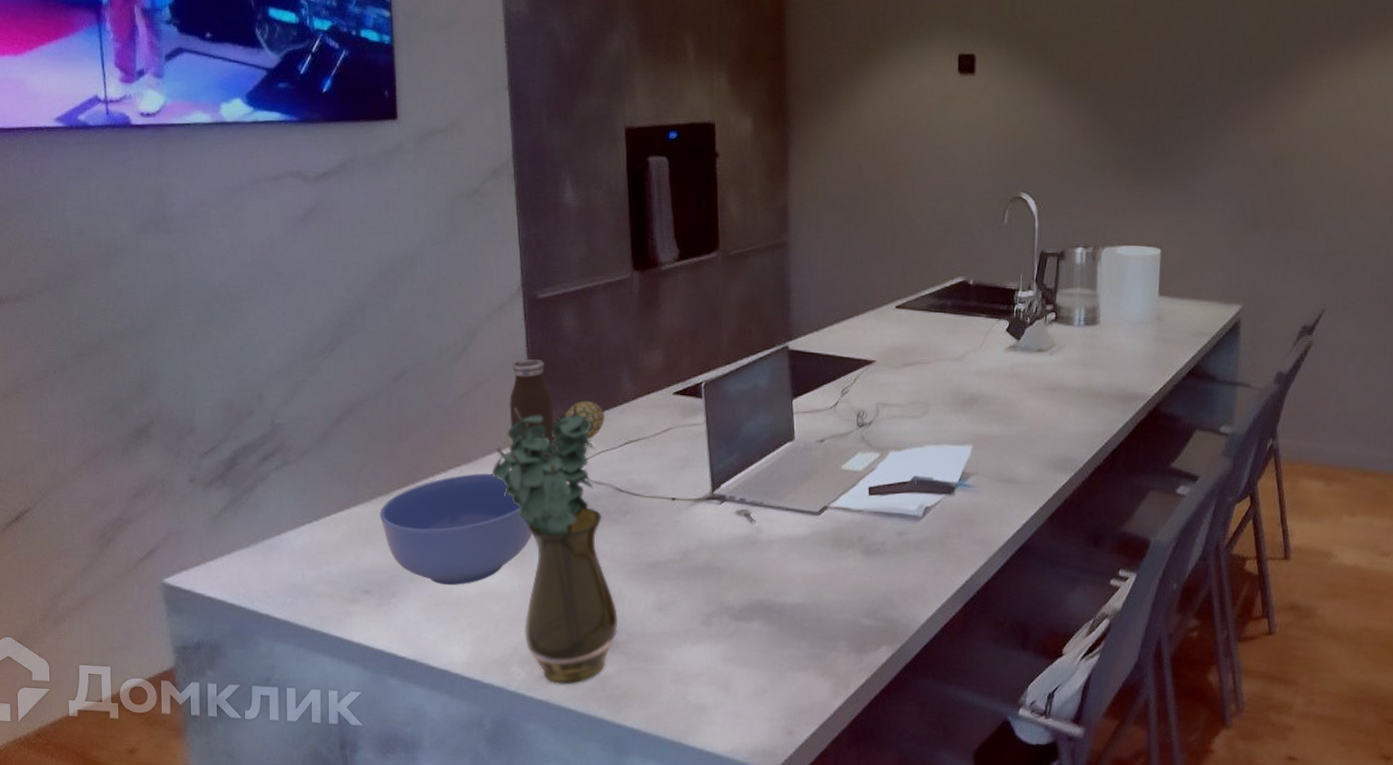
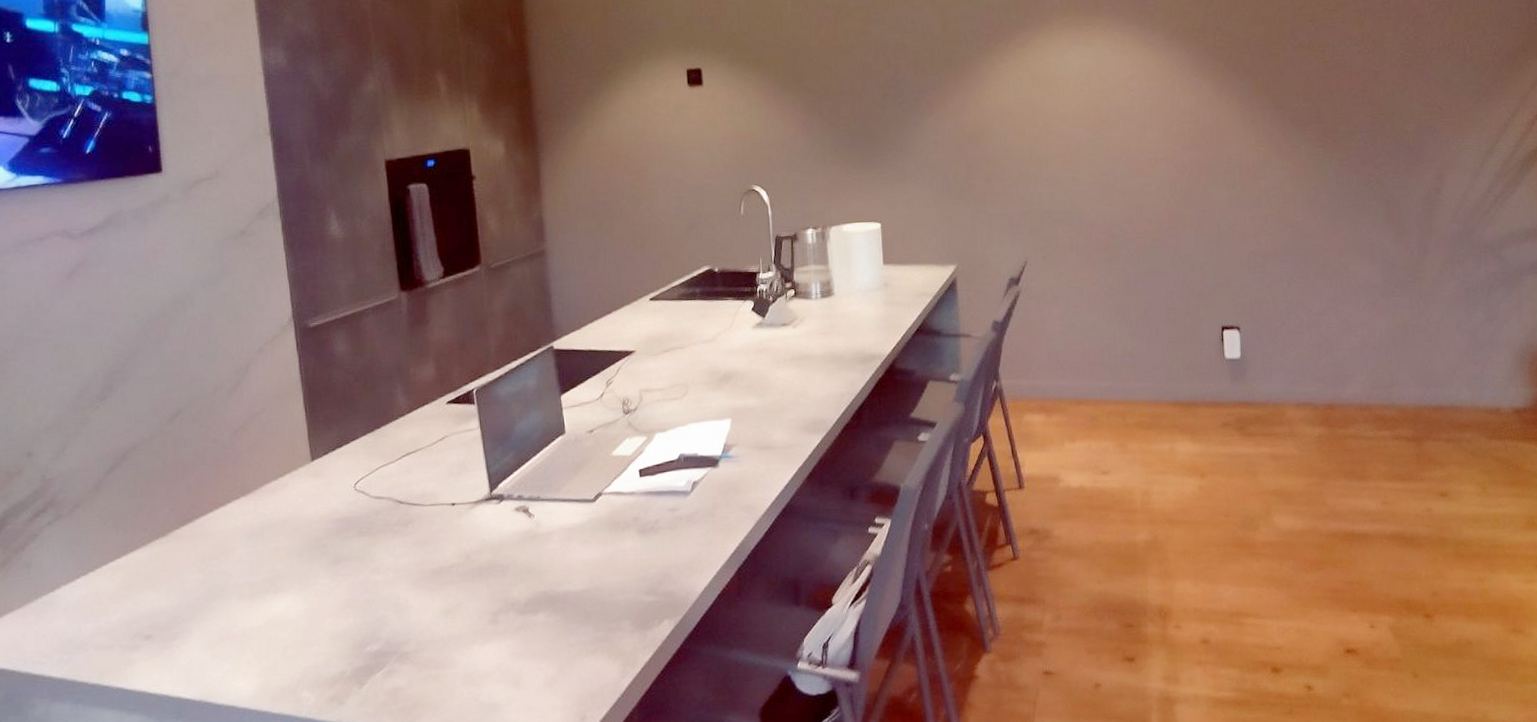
bowl: present [379,473,532,585] -> none [158,501,316,619]
vase: present [491,405,619,684] -> none [271,425,407,704]
water bottle: present [509,359,555,458] -> none [286,385,334,480]
fruit: present [553,400,604,454] -> none [331,419,381,475]

